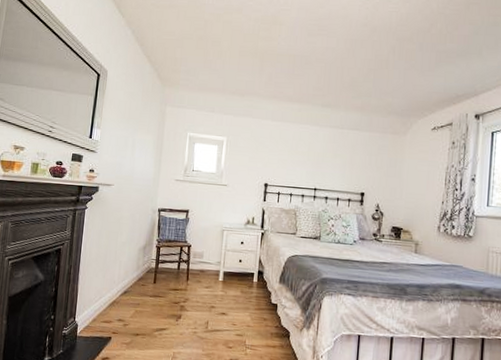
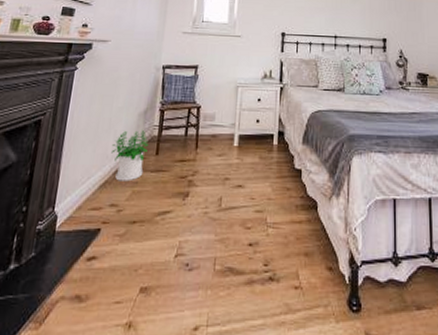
potted plant: none [118,261,147,303] -> present [111,129,149,182]

